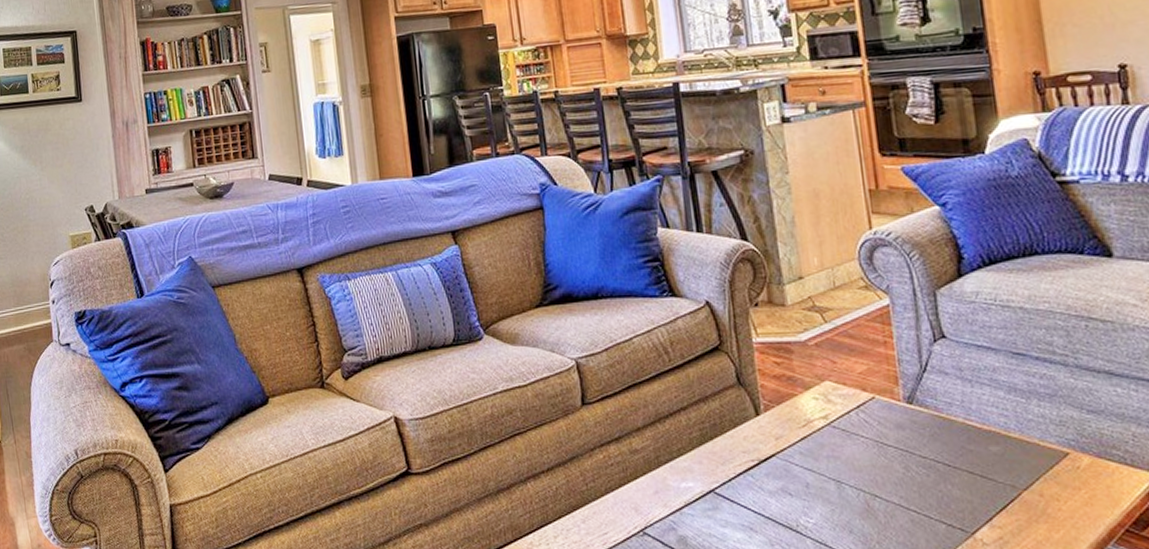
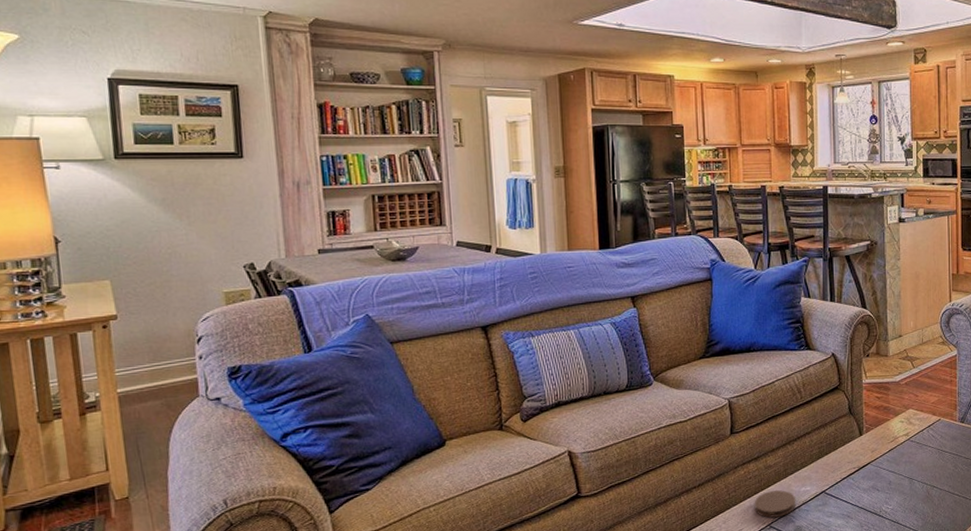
coaster: none [619,484,677,521] -> present [754,490,797,518]

